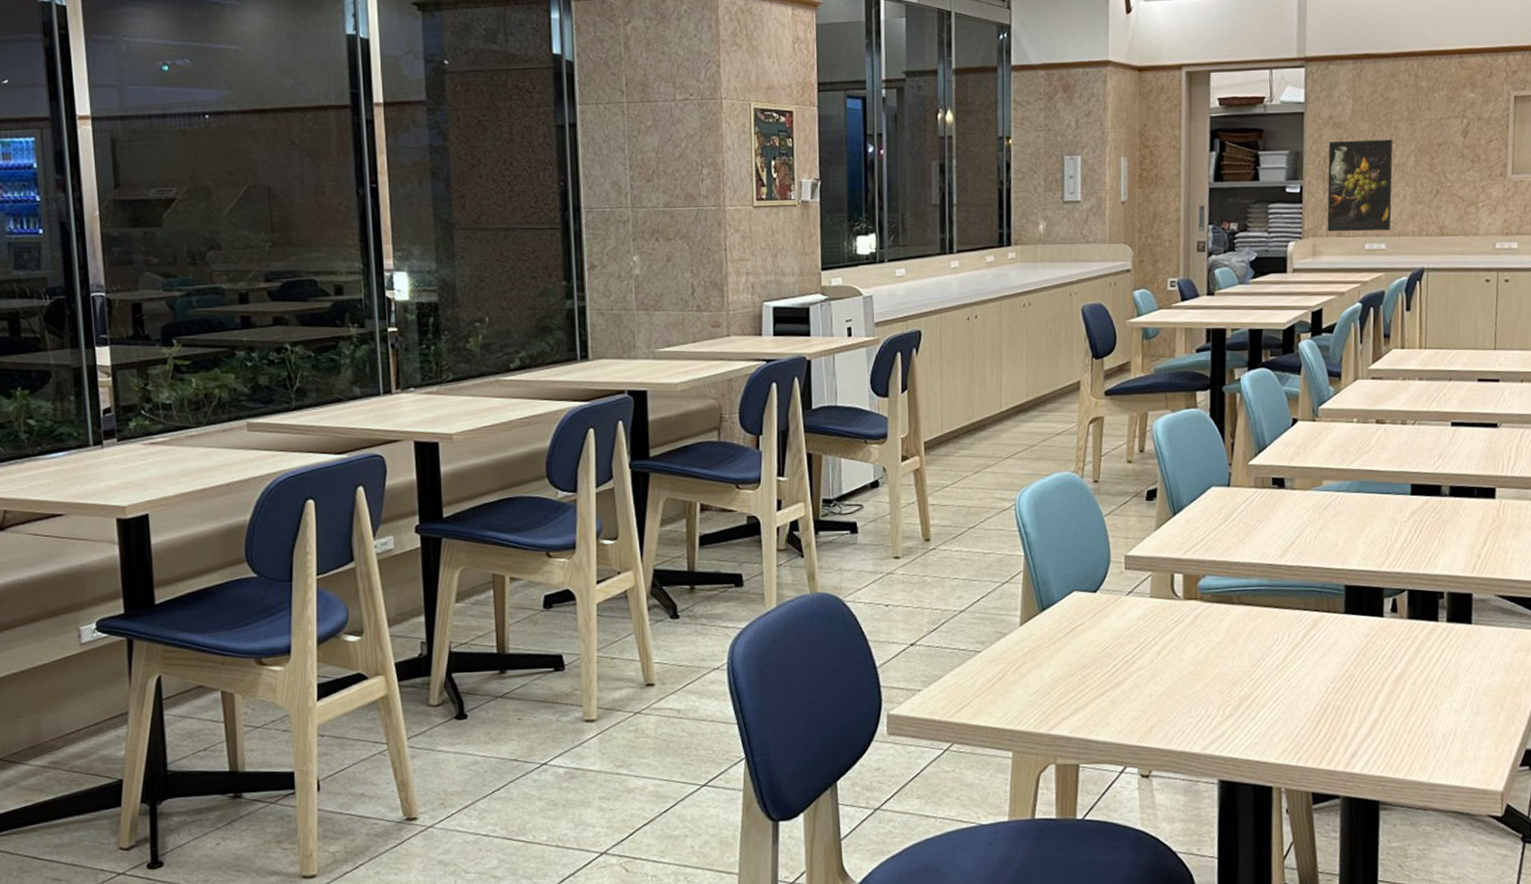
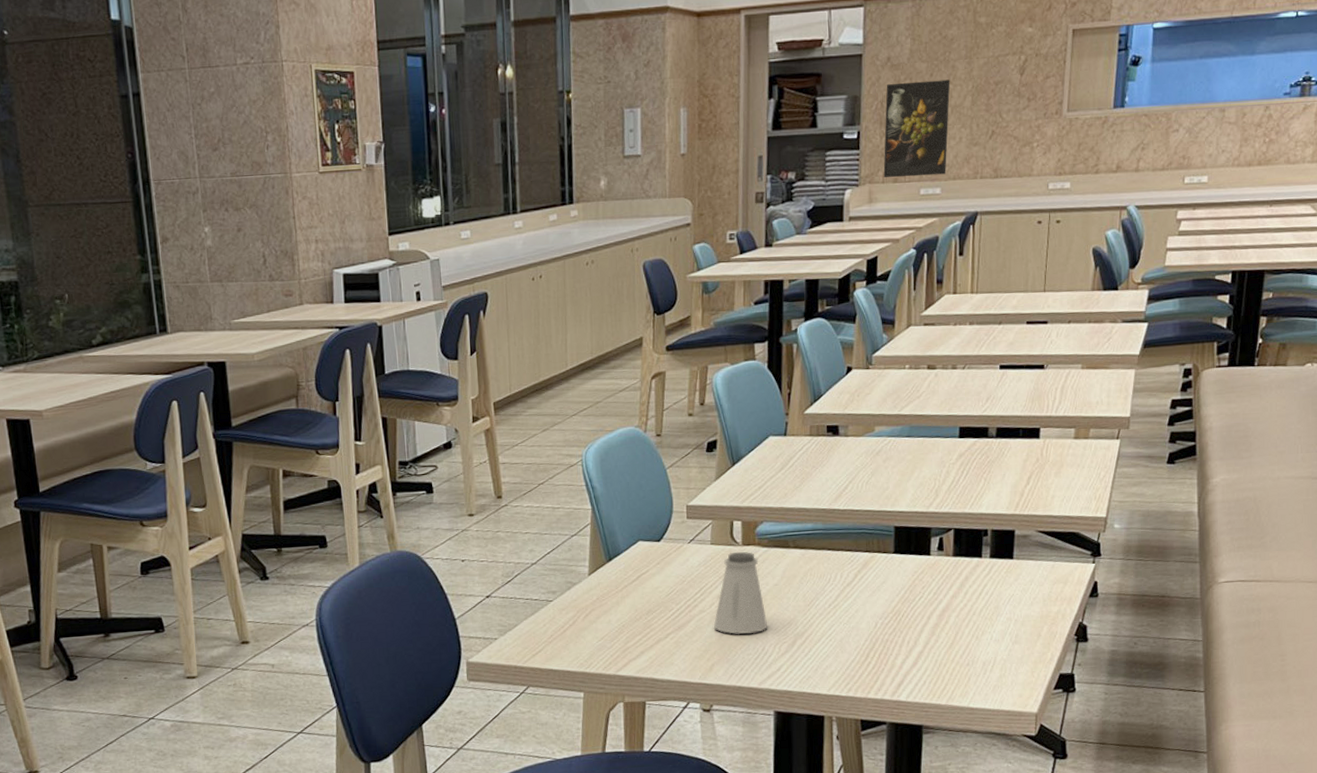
saltshaker: none [1152,606,1211,695] -> present [713,551,768,634]

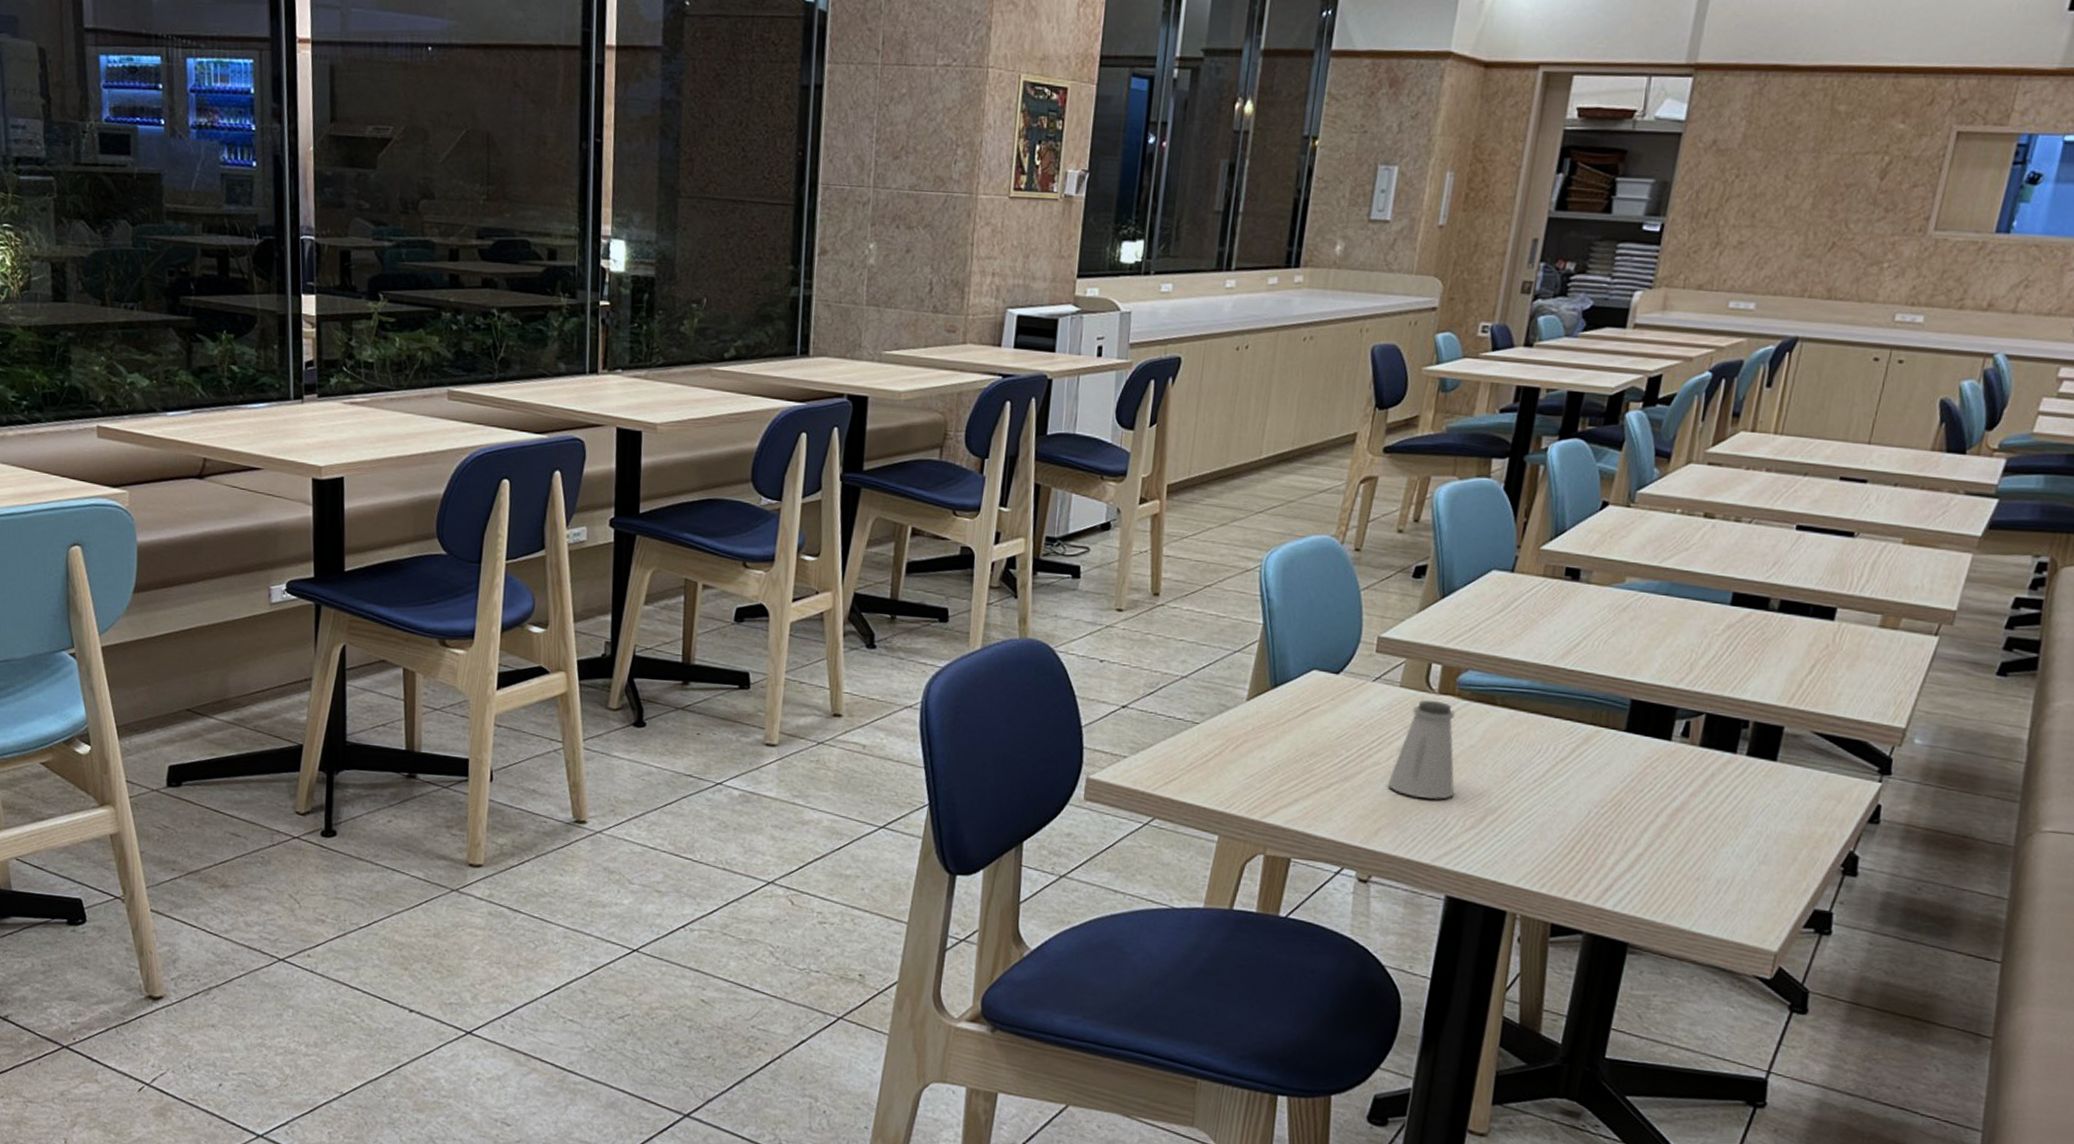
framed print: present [883,79,951,178] -> none [1685,171,1789,288]

